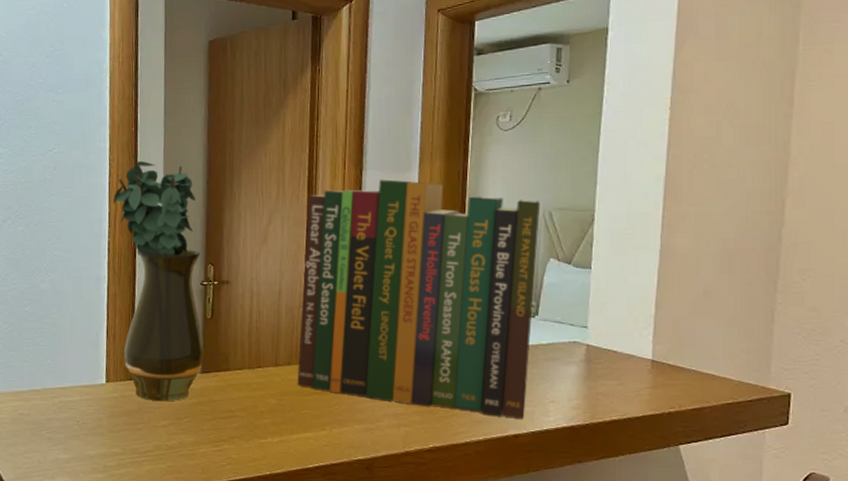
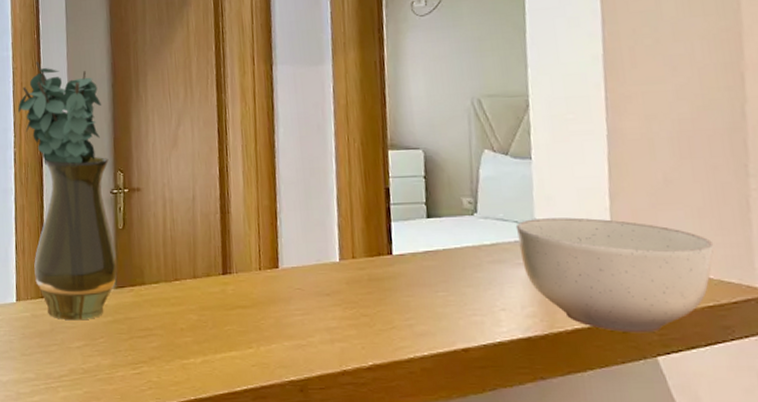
books: present [297,179,541,419] -> none [217,74,473,330]
bowl: none [571,322,739,425] -> present [515,217,715,333]

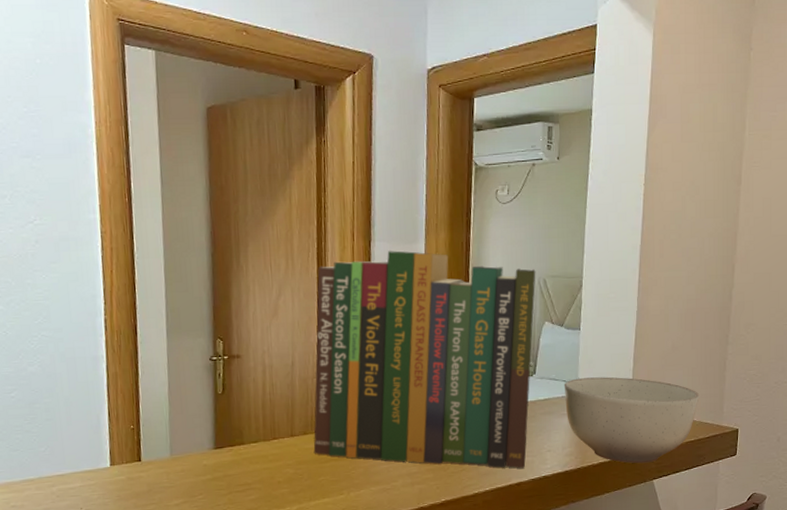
vase: present [18,61,118,321] -> none [108,227,217,481]
books: none [217,74,473,330] -> present [313,251,536,468]

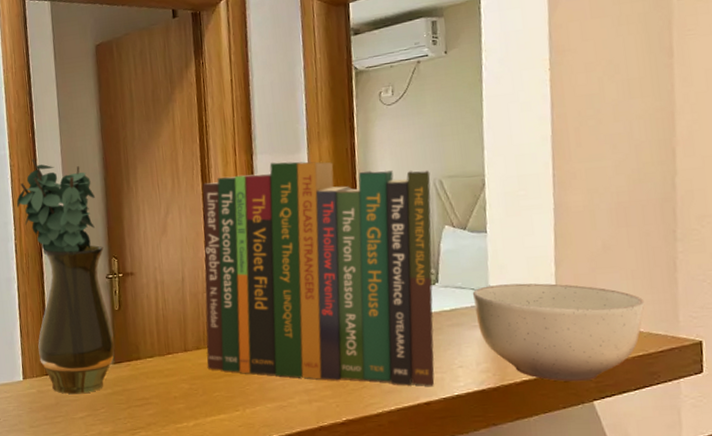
vase: none [108,227,217,481] -> present [17,159,115,394]

